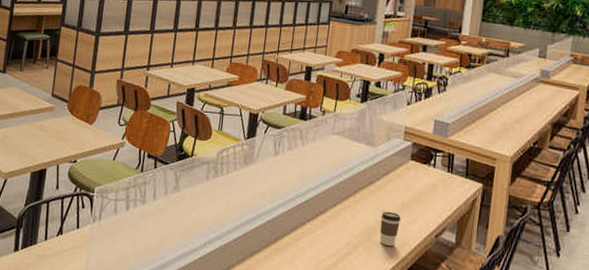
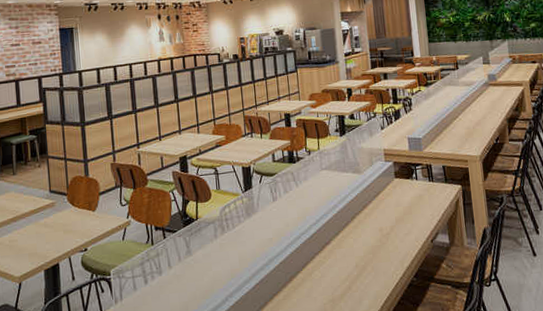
coffee cup: present [379,211,401,246] -> none [380,228,399,260]

